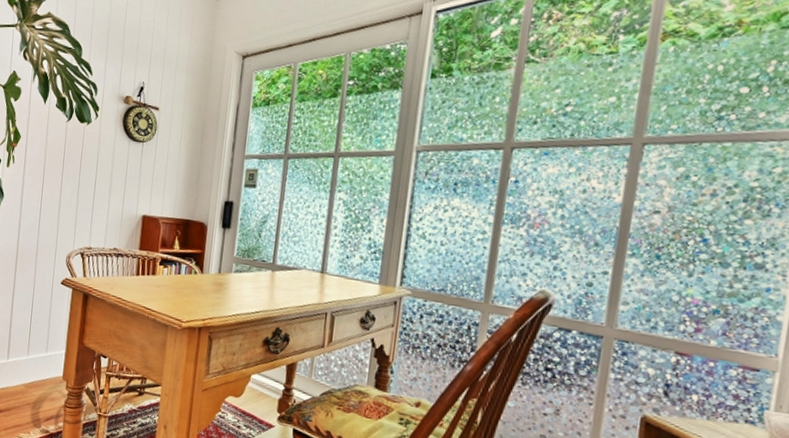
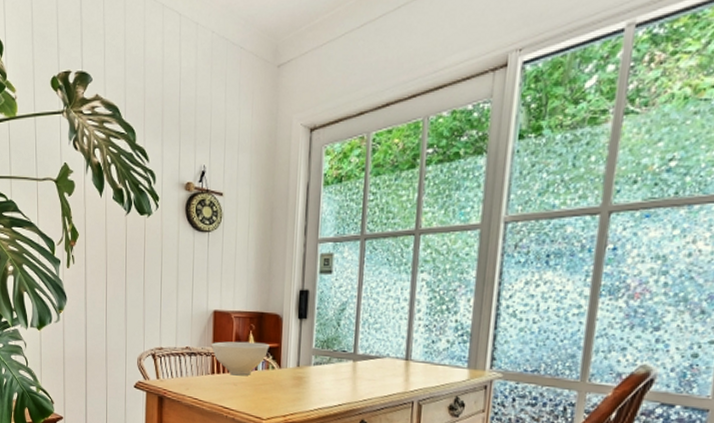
bowl: none [137,245,194,279] -> present [211,341,270,376]

